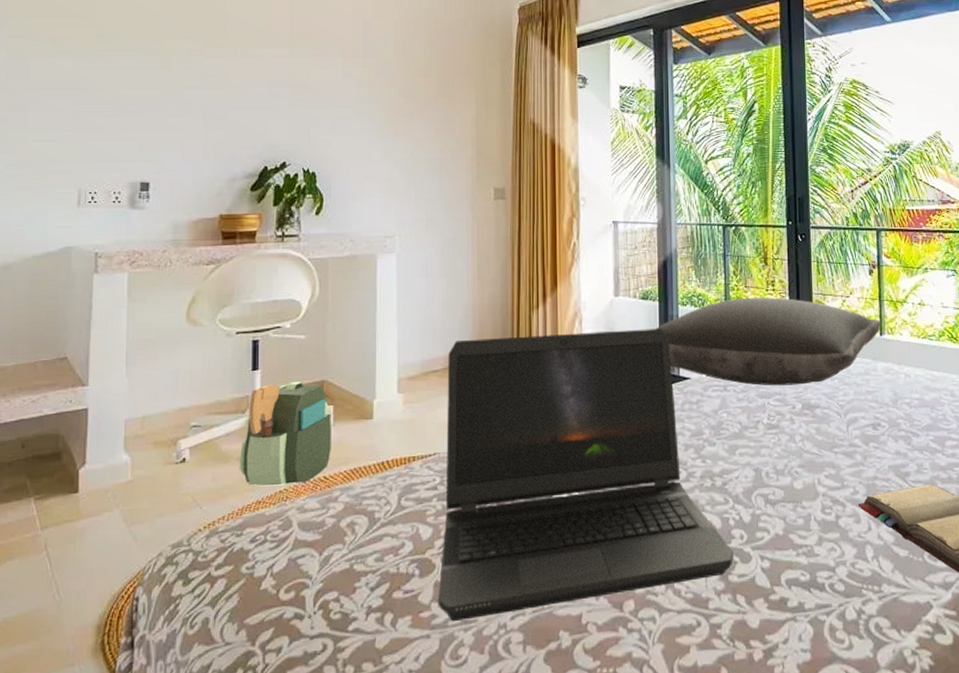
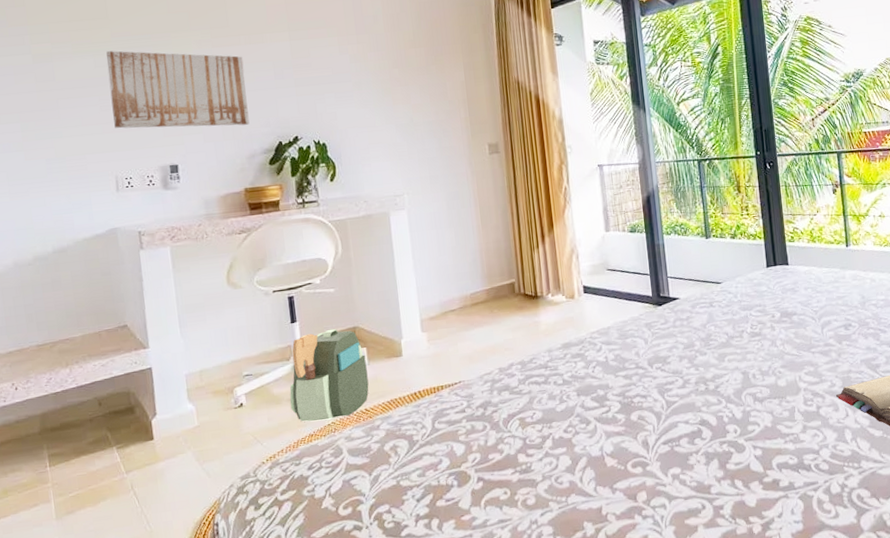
wall art: none [86,53,236,145] -> present [106,50,250,129]
laptop computer: present [438,328,733,622] -> none [462,257,730,522]
pillow: present [655,297,882,386] -> none [644,221,847,300]

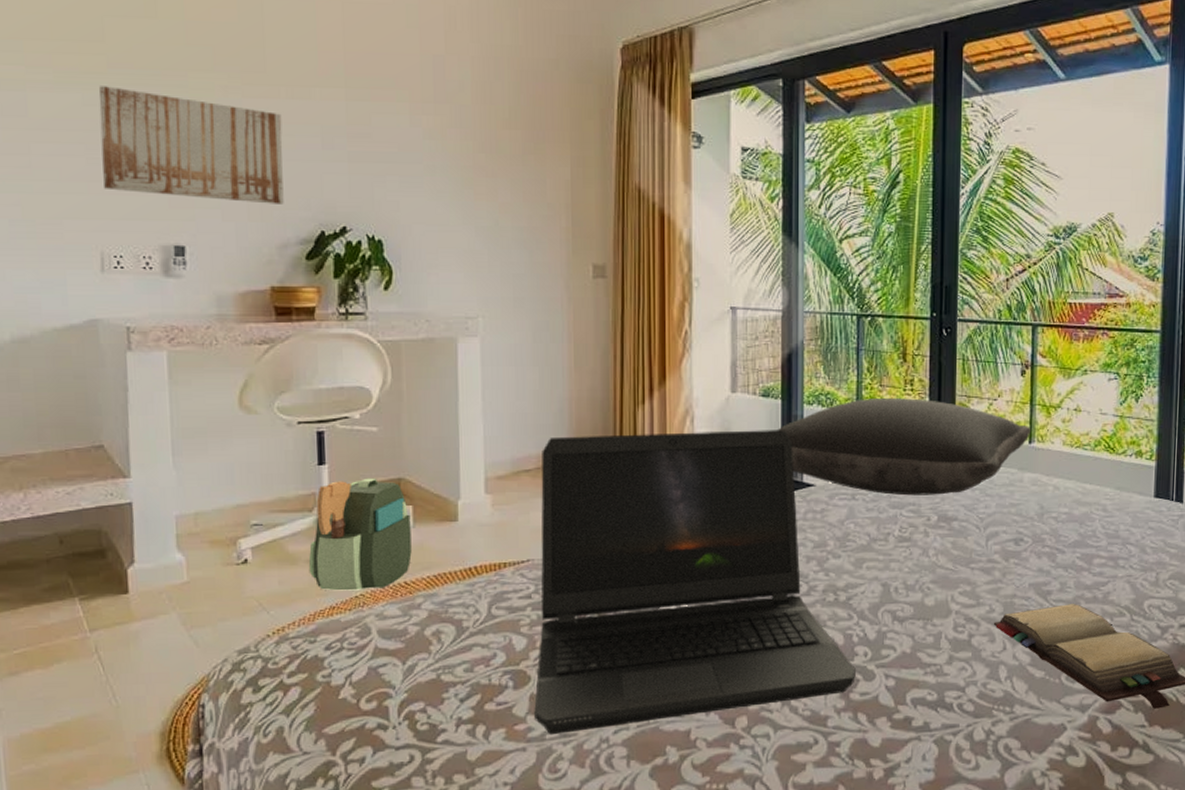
laptop computer: none [462,257,730,522] -> present [534,430,856,735]
pillow: none [644,221,847,300] -> present [777,397,1032,496]

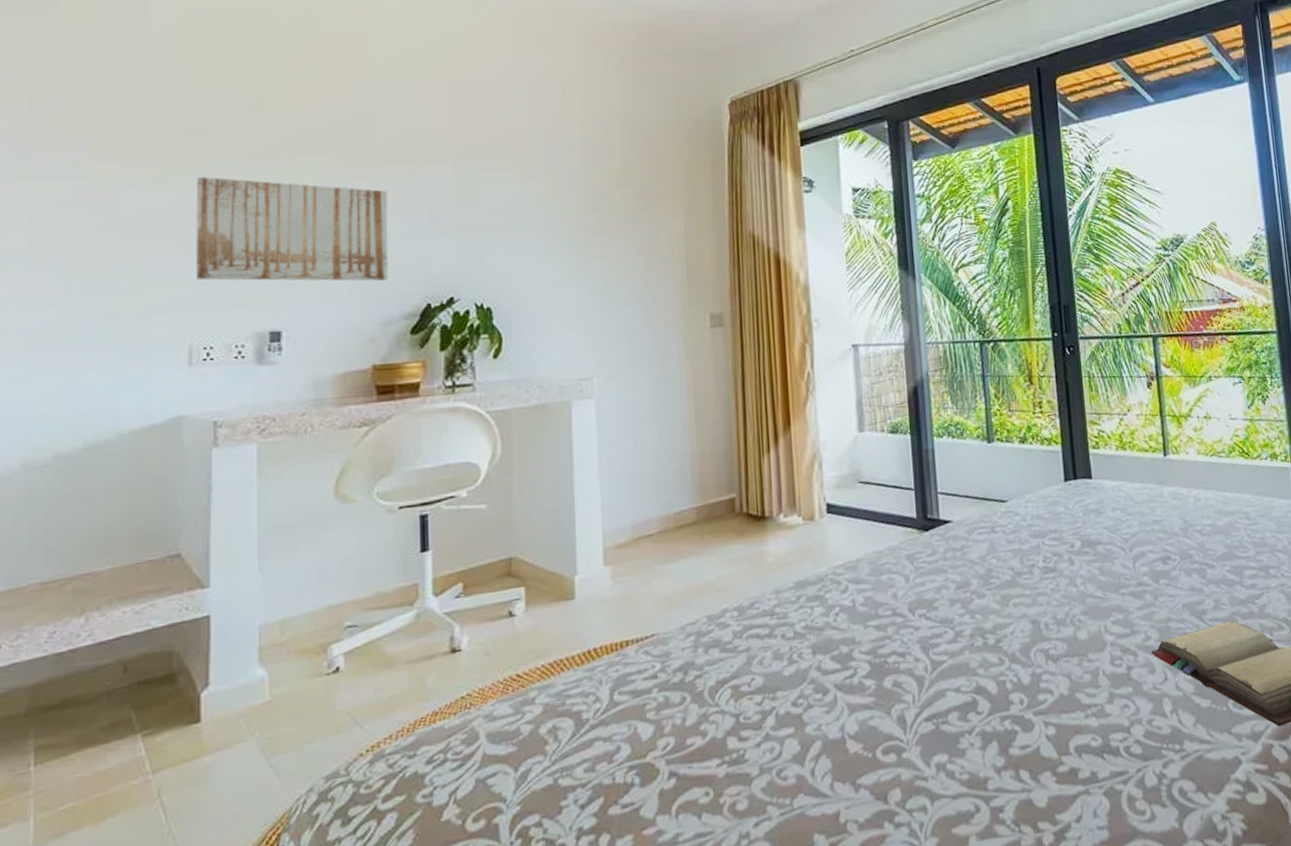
backpack: present [308,477,412,591] -> none [408,560,524,694]
laptop computer: present [534,430,856,735] -> none [663,466,1013,837]
pillow: present [777,397,1032,496] -> none [908,420,1165,524]

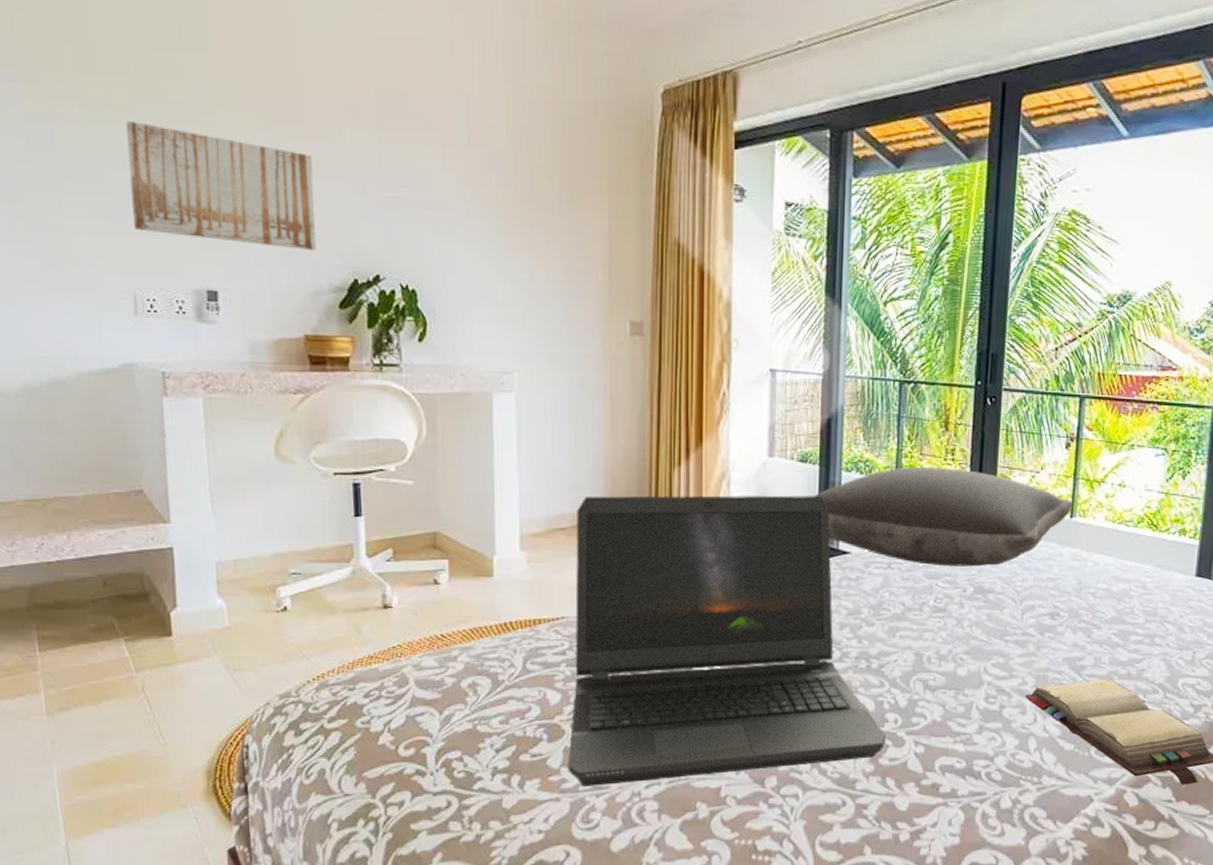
laptop computer: none [663,466,1013,837] -> present [568,495,886,787]
pillow: none [908,420,1165,524] -> present [814,466,1074,567]

